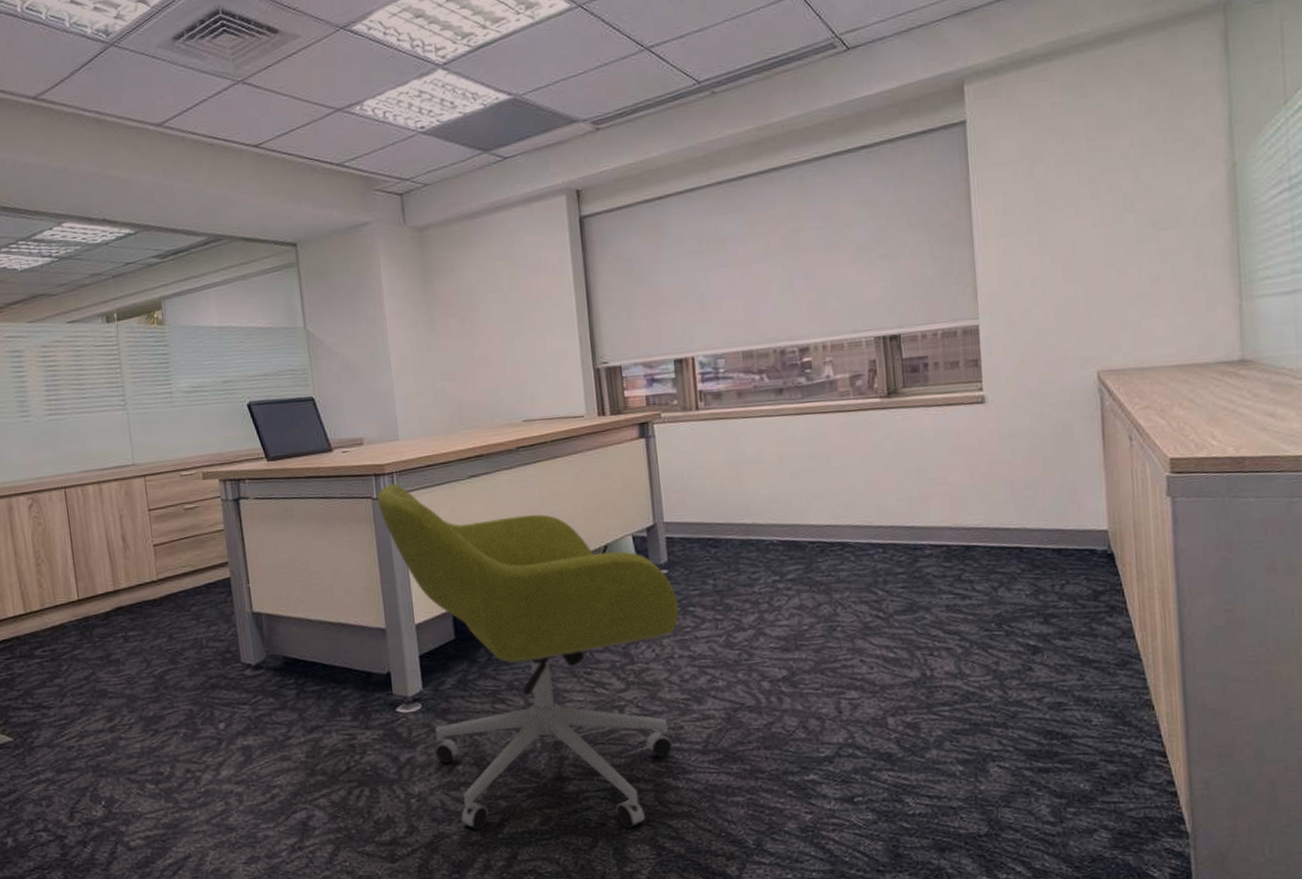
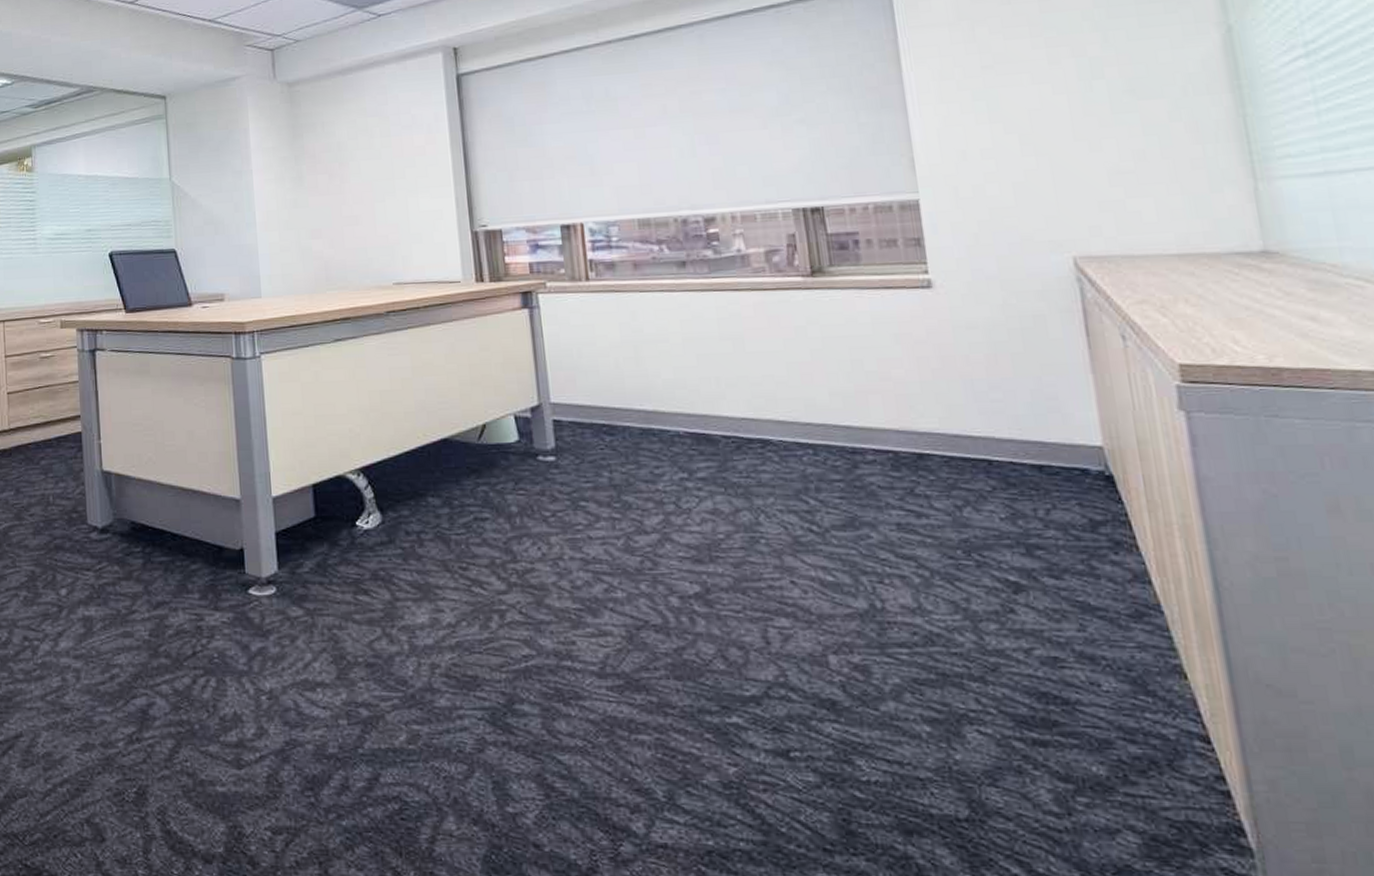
office chair: present [377,483,679,831] -> none [236,343,569,761]

